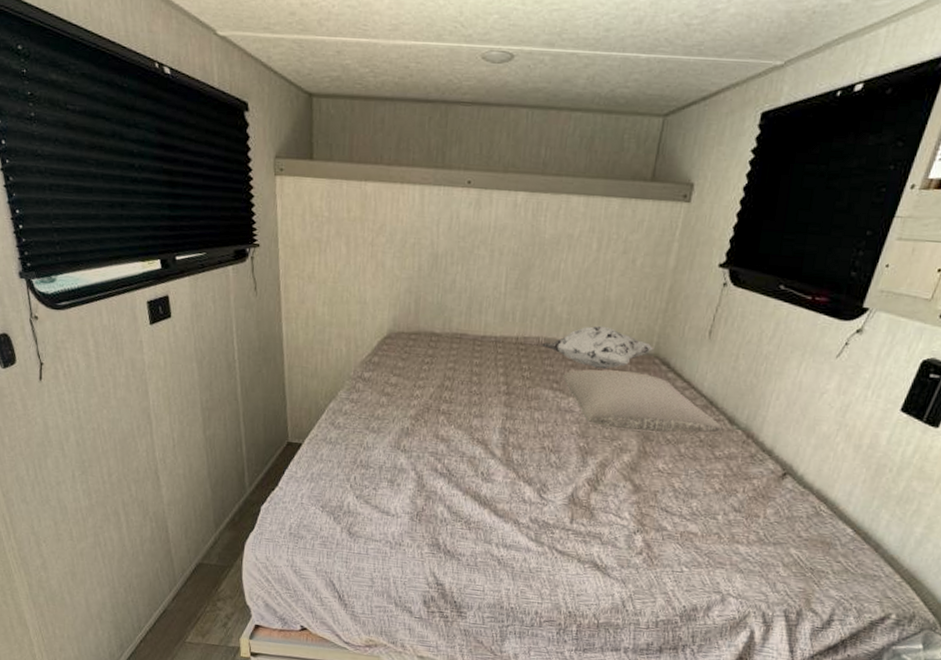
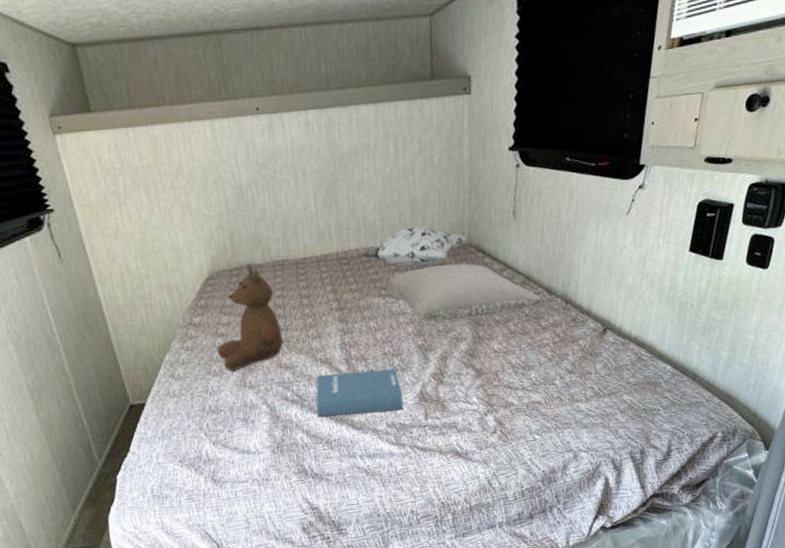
teddy bear: none [379,330,446,432] -> present [217,263,283,372]
hardback book: none [462,455,553,509] -> present [316,368,404,417]

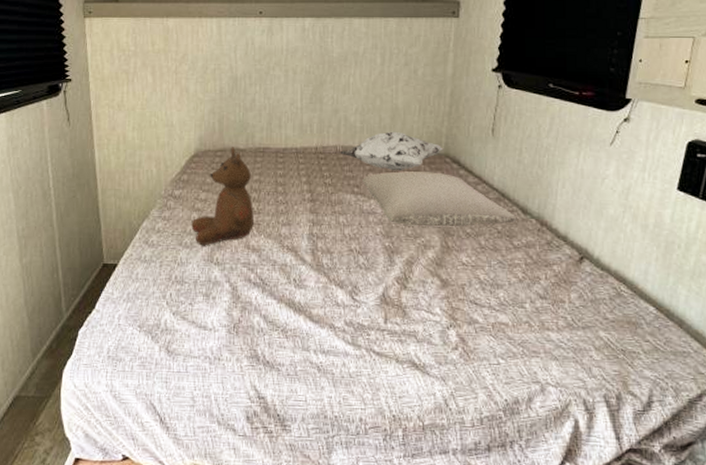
hardback book: present [316,368,404,417] -> none [277,262,364,310]

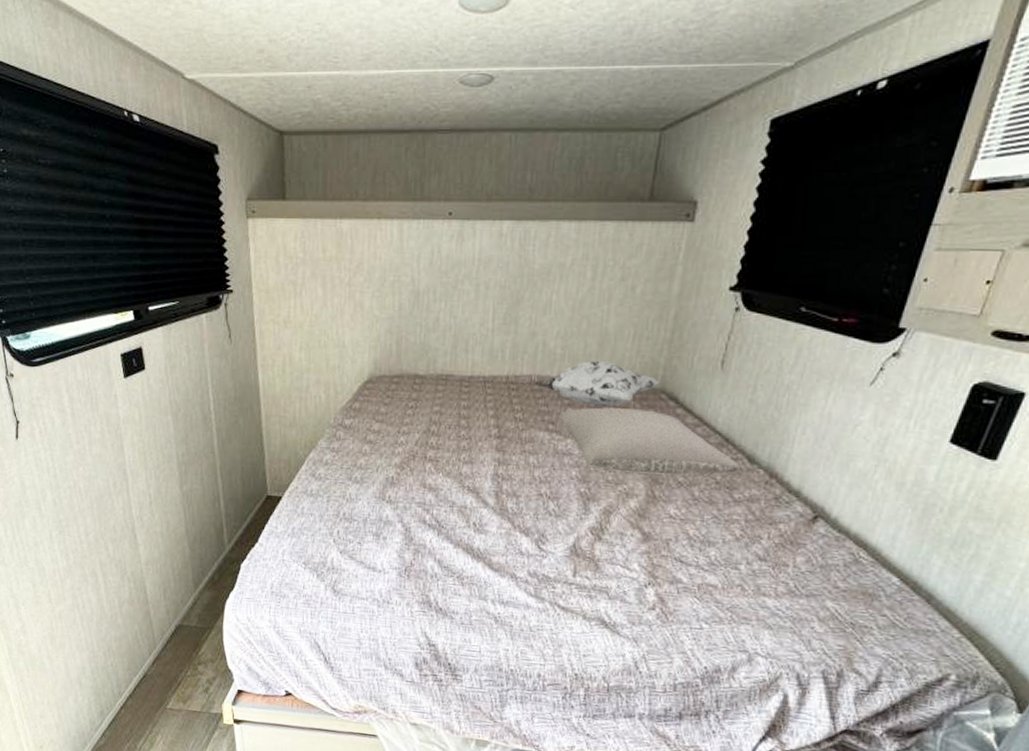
teddy bear: present [191,147,254,246] -> none [362,373,432,482]

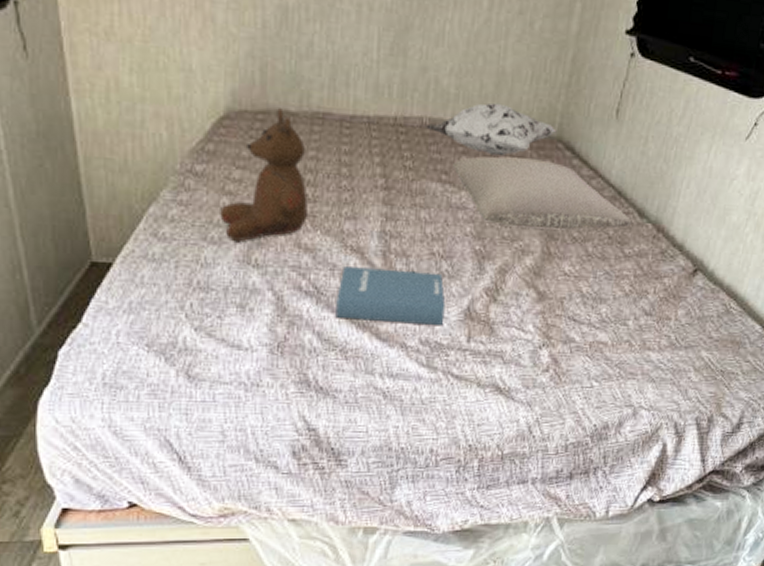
teddy bear: none [362,373,432,482] -> present [220,108,308,243]
hardback book: none [454,504,552,561] -> present [335,266,446,326]

